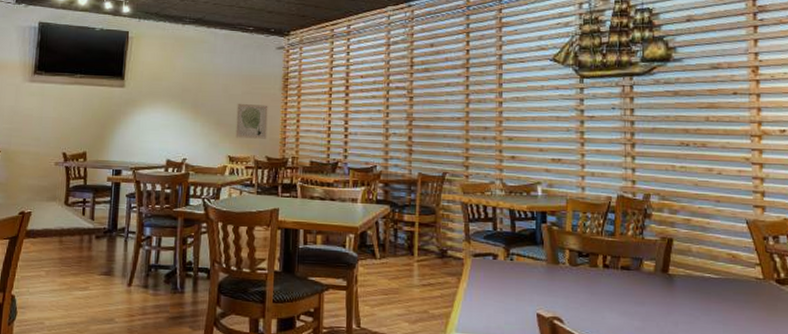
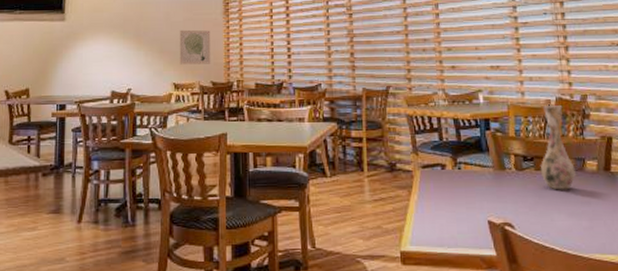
vase: none [595,203,631,289] -> present [540,106,576,190]

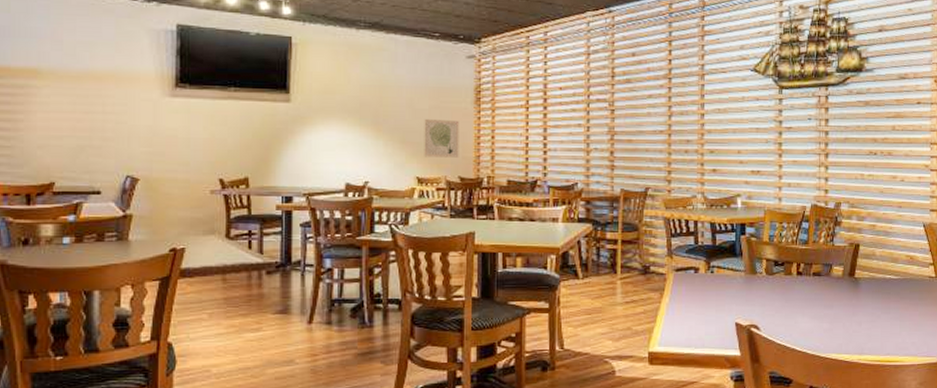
vase: present [540,106,576,190] -> none [789,212,822,294]

